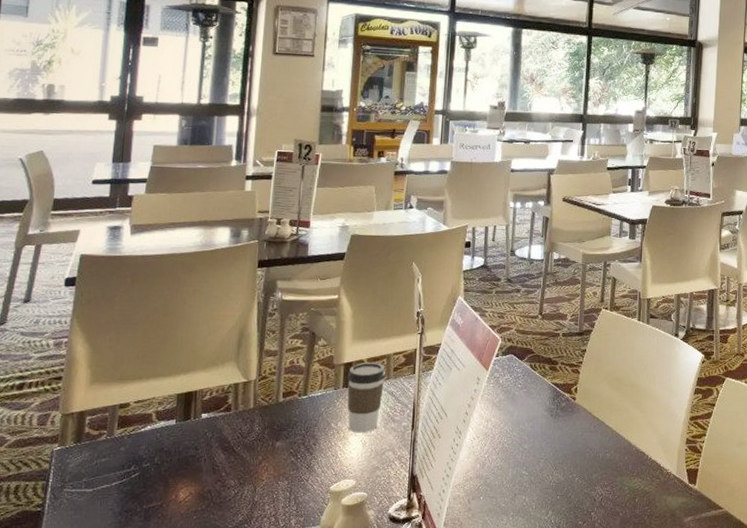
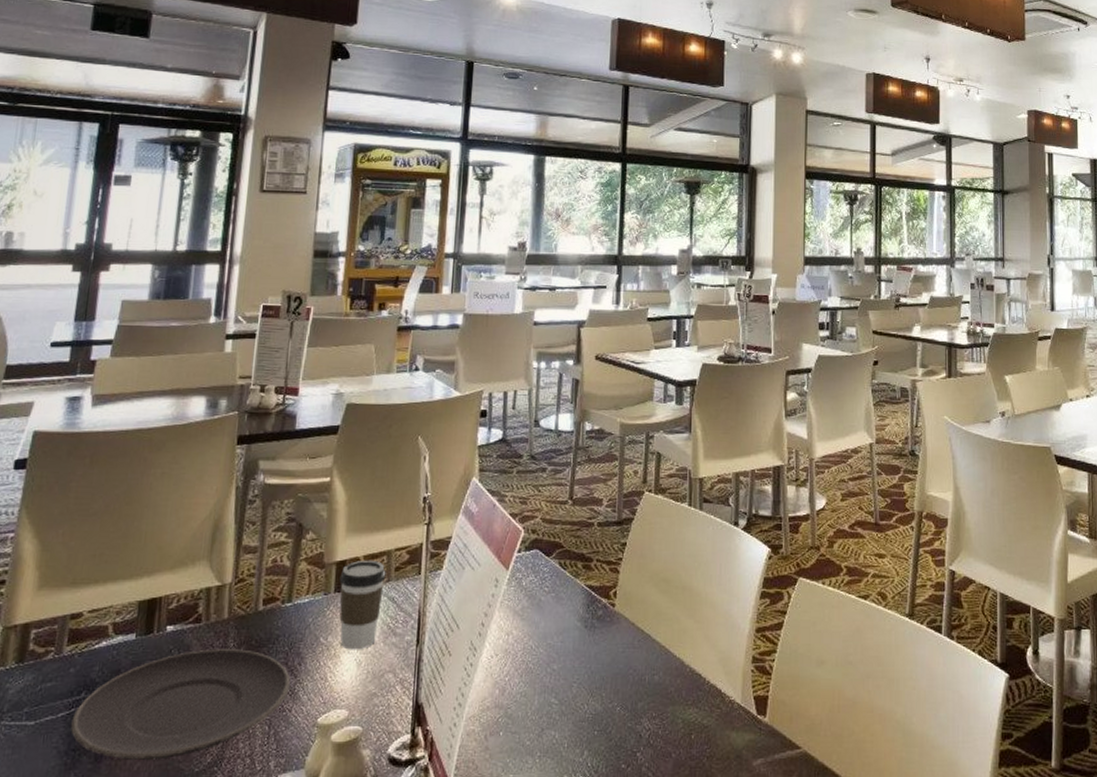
plate: none [123,432,307,519] -> present [71,649,291,760]

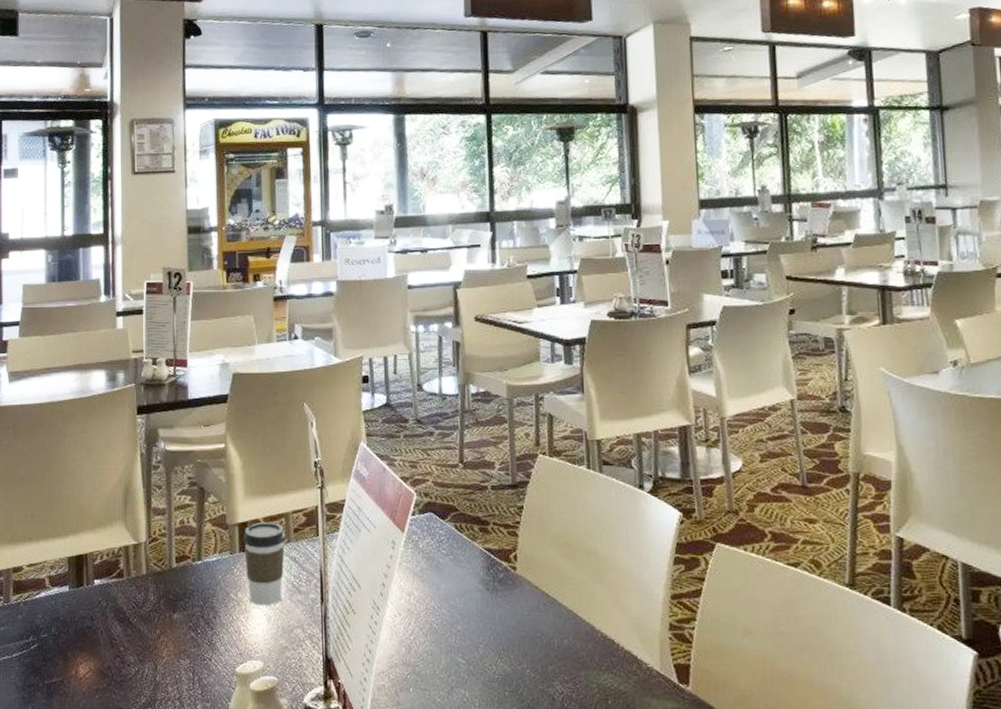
plate: present [71,649,291,760] -> none [25,601,208,698]

